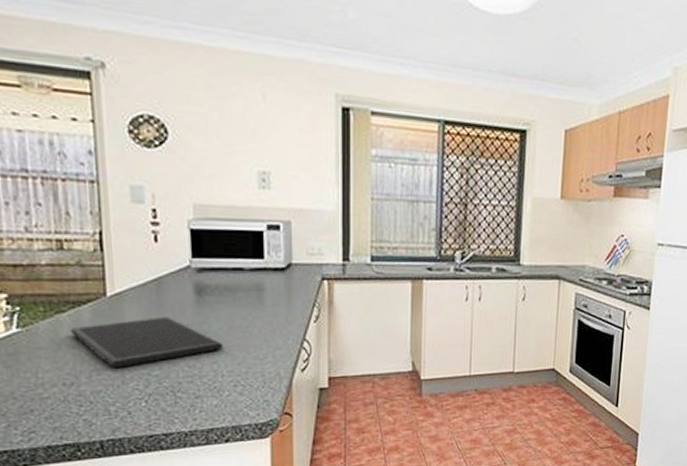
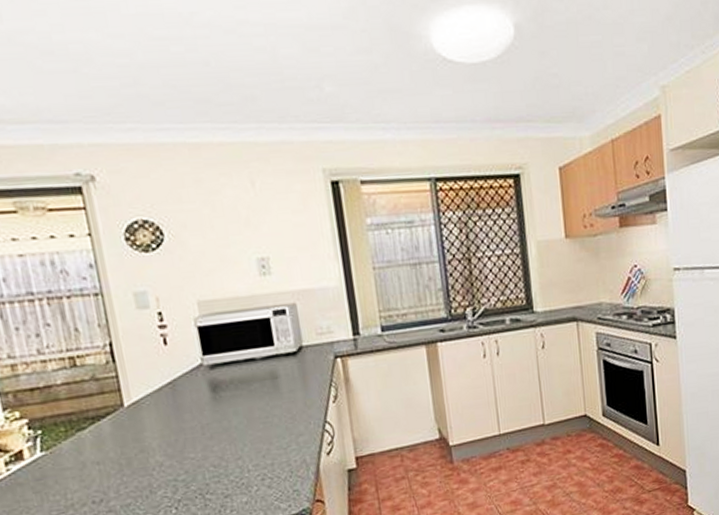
cutting board: present [71,316,223,369] -> none [93,418,245,479]

